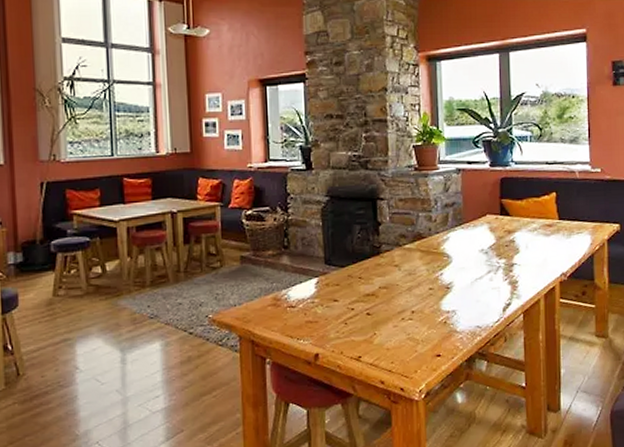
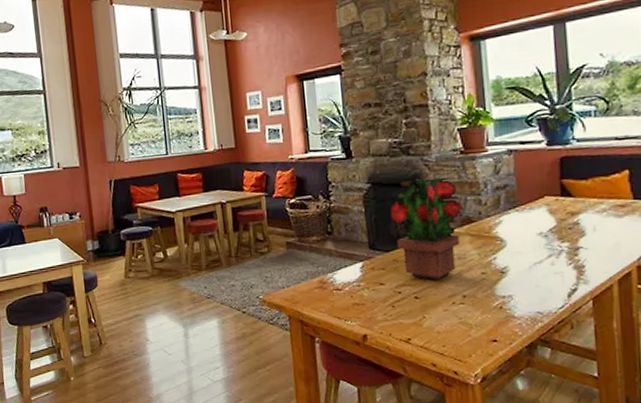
potted plant: none [346,193,413,296] -> present [389,177,462,280]

